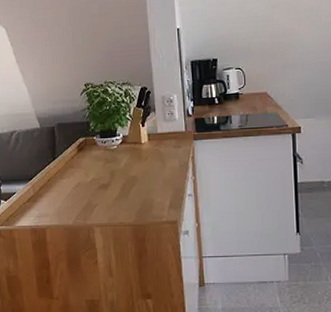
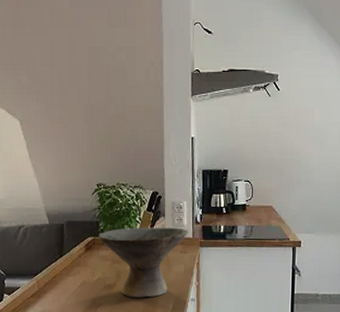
bowl: none [90,122,181,196] -> present [99,227,188,298]

